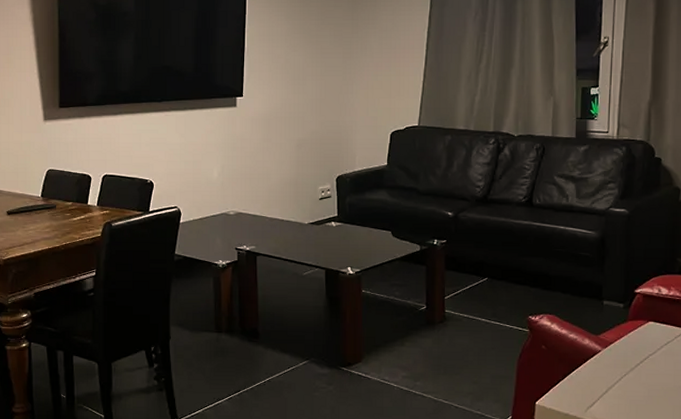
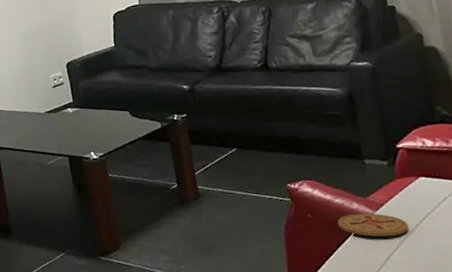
coaster: none [568,349,630,373] -> present [338,213,409,237]

